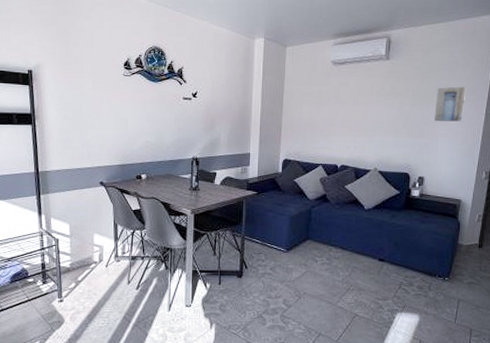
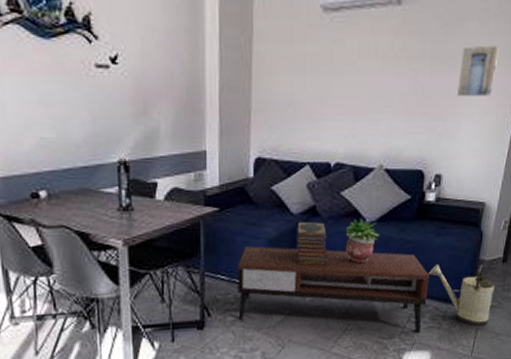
coffee table: none [267,220,416,298] -> present [237,246,429,333]
book stack: none [311,205,335,239] -> present [297,221,327,266]
potted plant: none [348,205,376,239] -> present [345,217,380,263]
watering can: none [415,244,478,298] -> present [428,263,500,326]

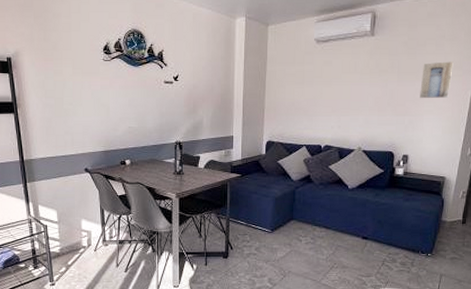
coffee table: present [237,246,429,333] -> none [252,202,400,274]
book stack: present [297,221,327,266] -> none [295,186,318,218]
potted plant: present [345,217,380,263] -> none [332,184,359,218]
watering can: present [428,263,500,326] -> none [398,222,461,273]

